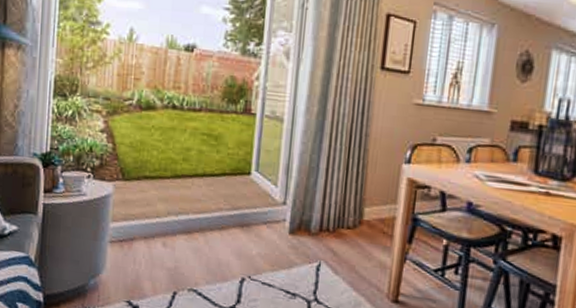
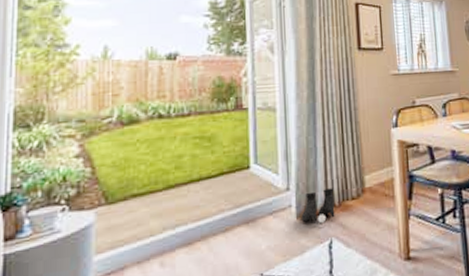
boots: none [293,211,330,244] -> present [301,188,335,223]

